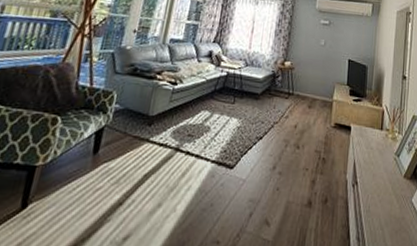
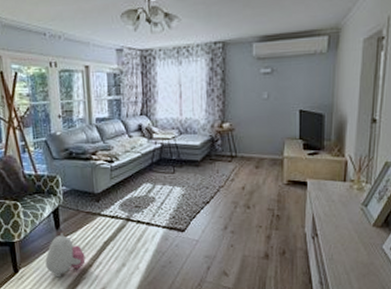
plush toy: none [65,159,118,218] -> present [45,233,86,278]

